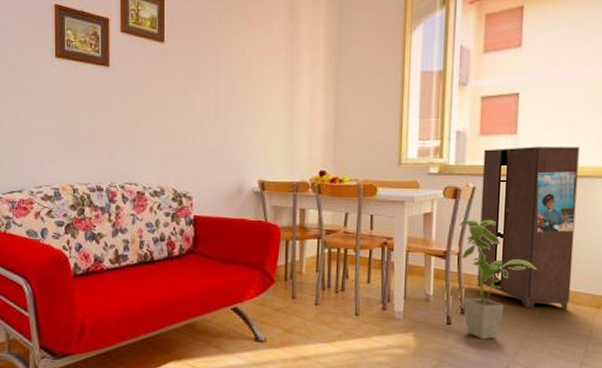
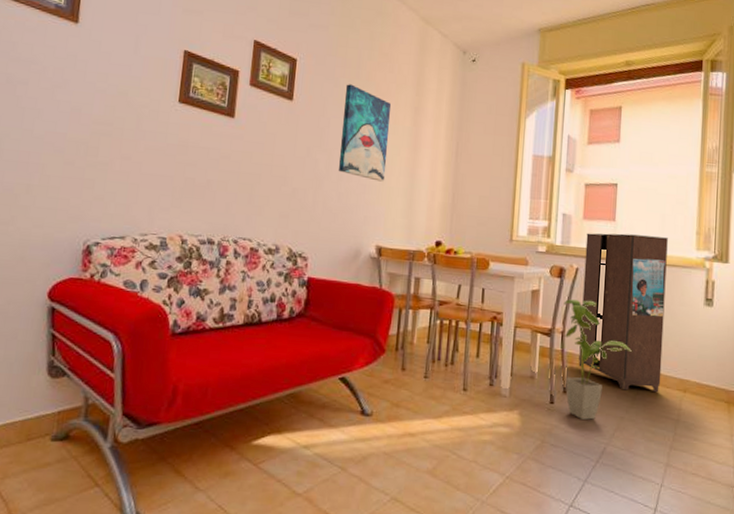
wall art: none [215,18,265,116] -> present [338,84,392,182]

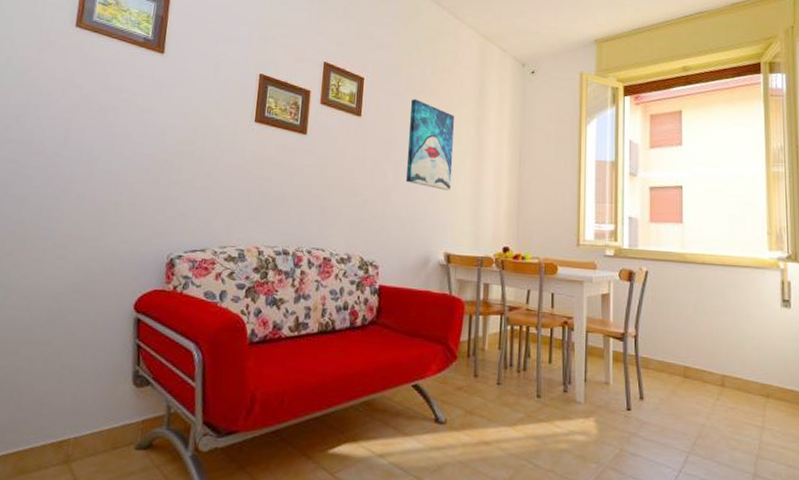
house plant: present [563,299,632,420] -> none [635,303,708,427]
cabinet: present [578,233,668,393] -> none [654,235,742,398]

